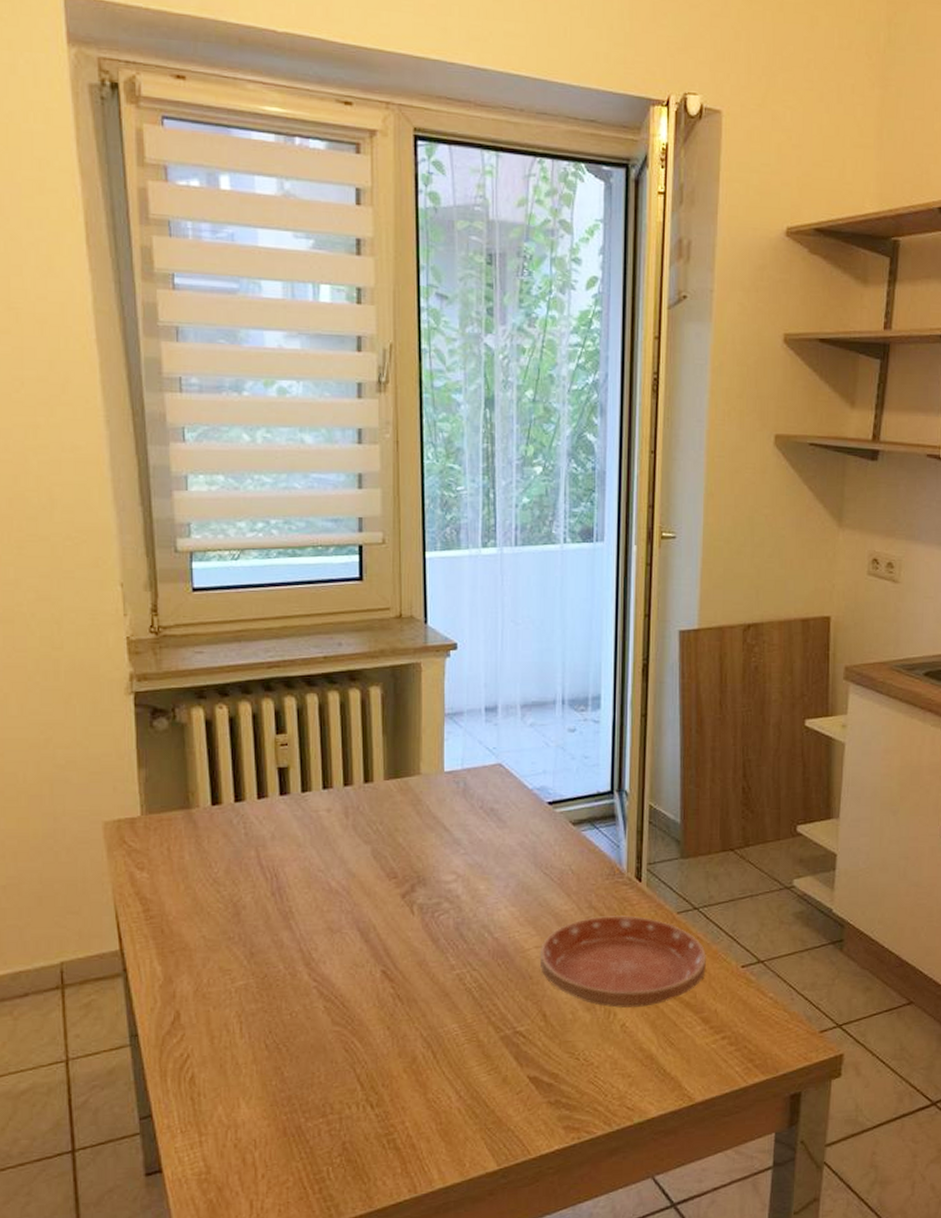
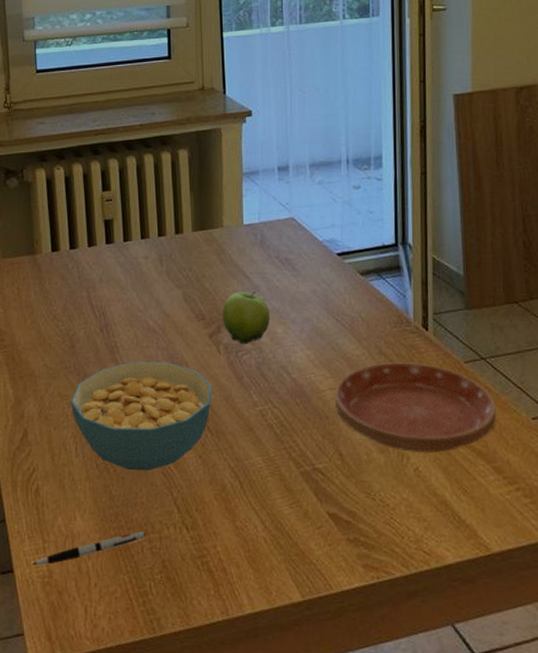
pen: none [186,1113,323,1162] -> present [32,531,146,565]
cereal bowl: none [234,926,404,1049] -> present [70,361,212,471]
fruit: none [418,845,471,903] -> present [223,291,270,344]

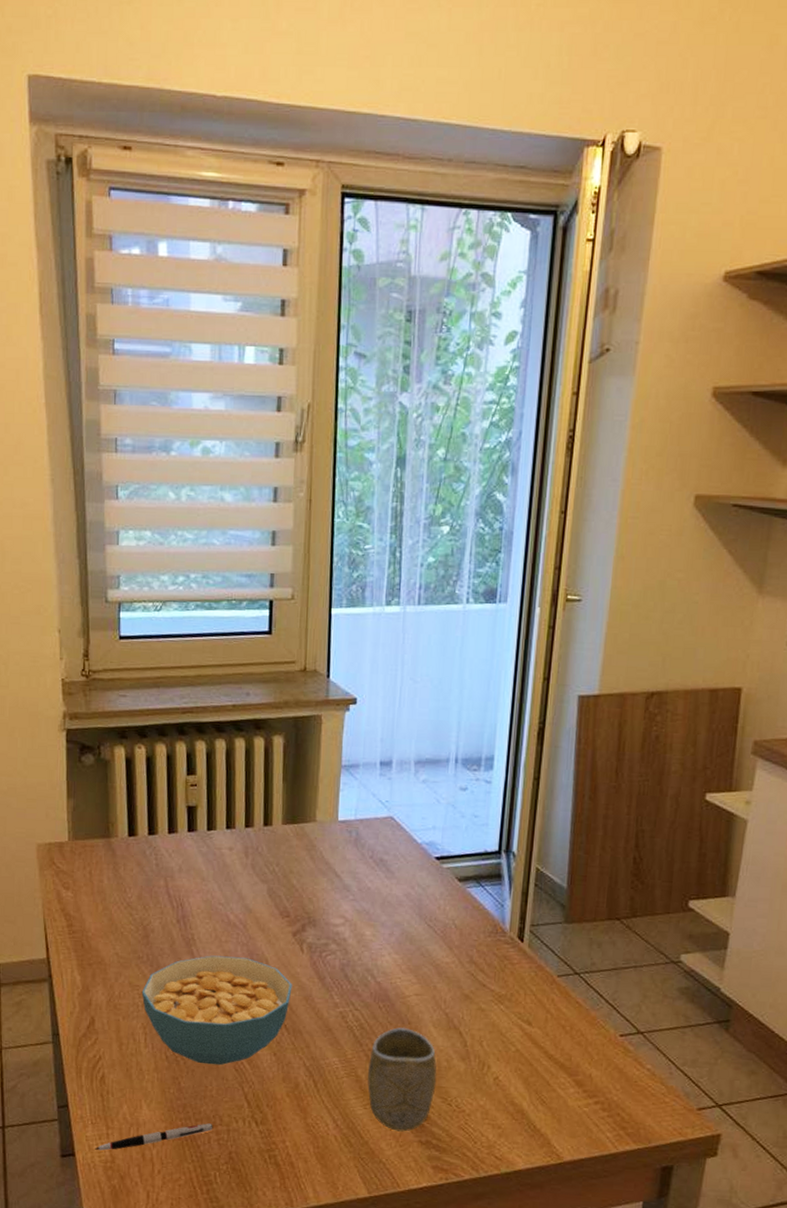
fruit: present [223,291,270,344] -> none [308,890,359,944]
cup: none [291,422,359,530] -> present [367,1027,437,1132]
saucer: present [335,362,496,453] -> none [419,971,584,1063]

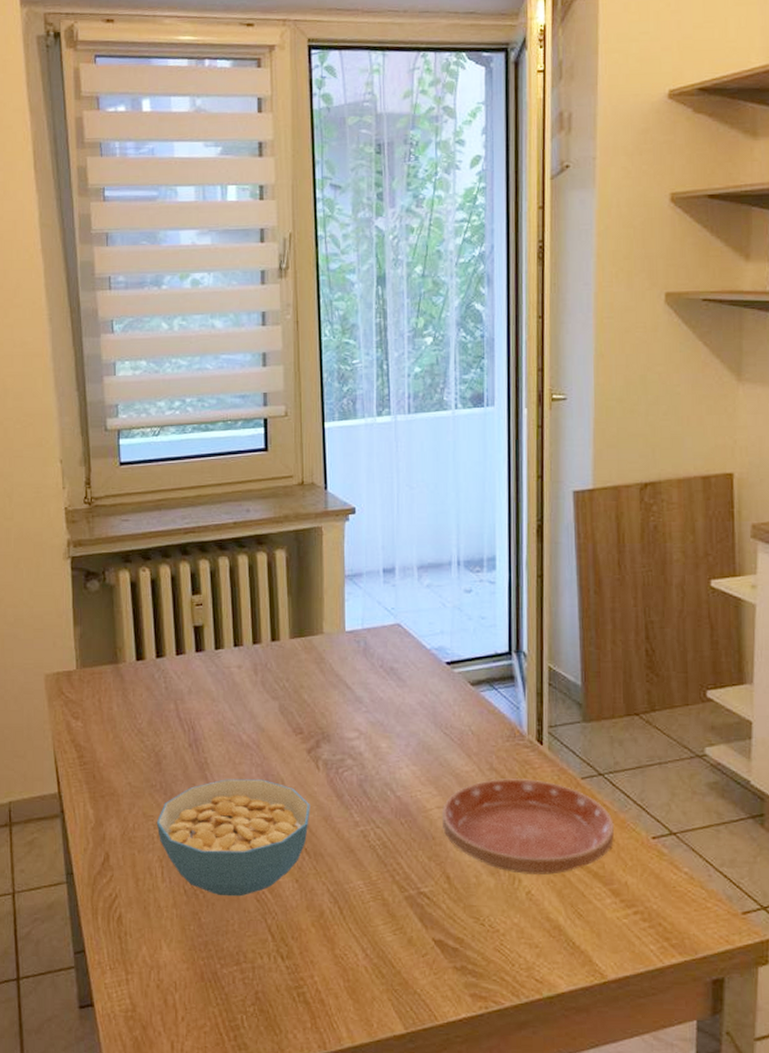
pen: present [95,1123,213,1151] -> none [114,961,237,999]
cup: present [367,1027,437,1132] -> none [395,843,467,958]
saucer: none [419,971,584,1063] -> present [443,779,614,875]

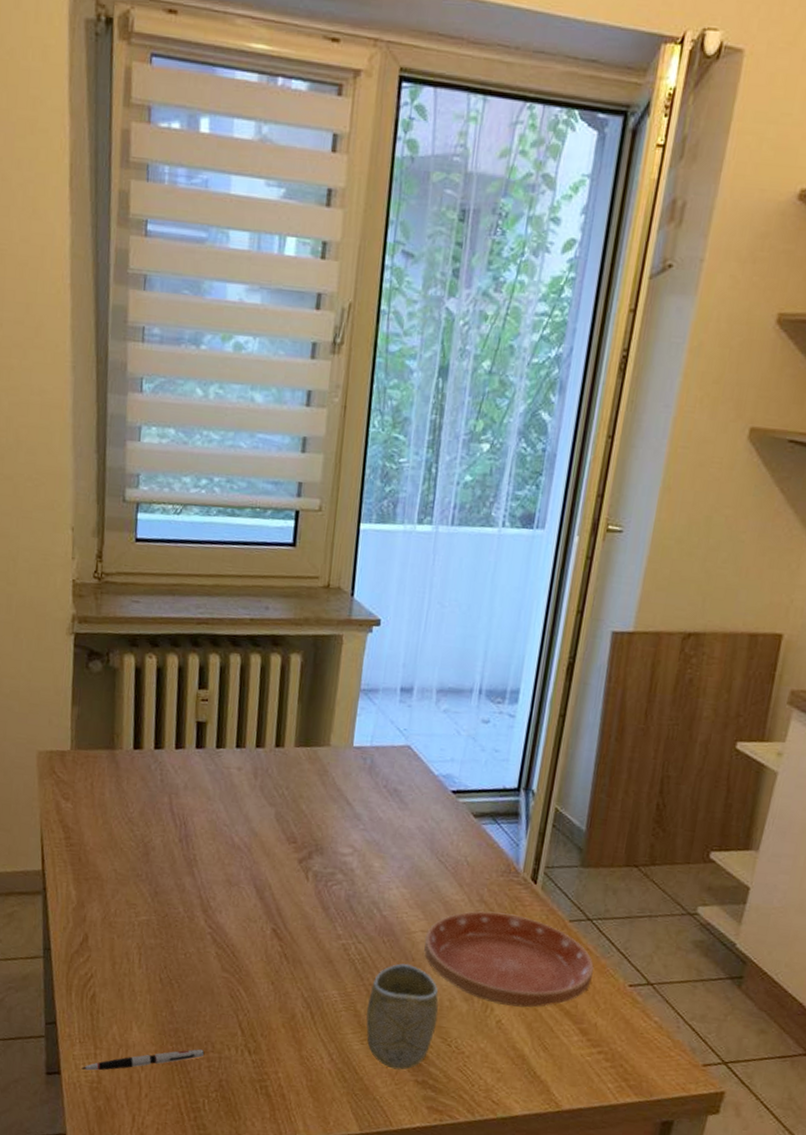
pen: none [114,961,237,999] -> present [81,1049,205,1071]
cereal bowl: present [156,779,310,897] -> none [138,877,295,991]
cup: none [395,843,467,958] -> present [366,963,439,1070]

